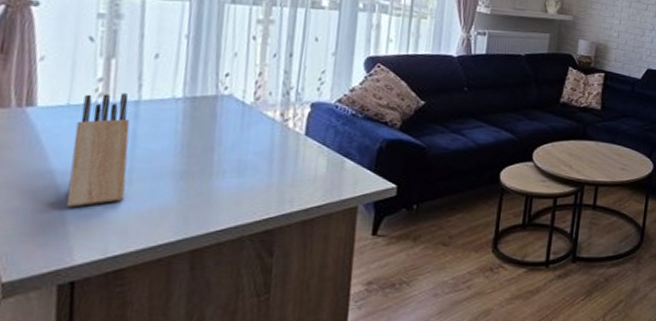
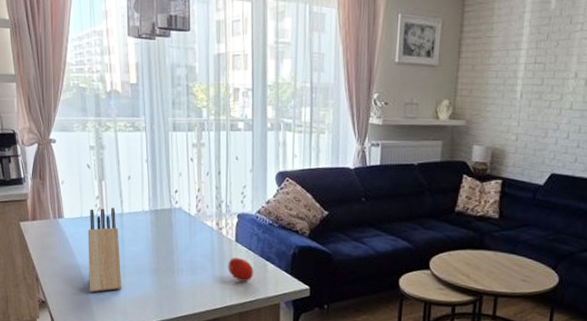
fruit: none [291,154,327,183] -> present [228,258,254,282]

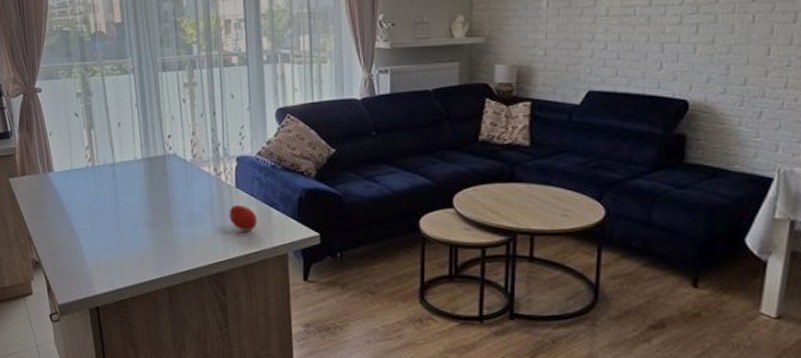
knife block: present [88,208,122,293] -> none [79,158,118,250]

